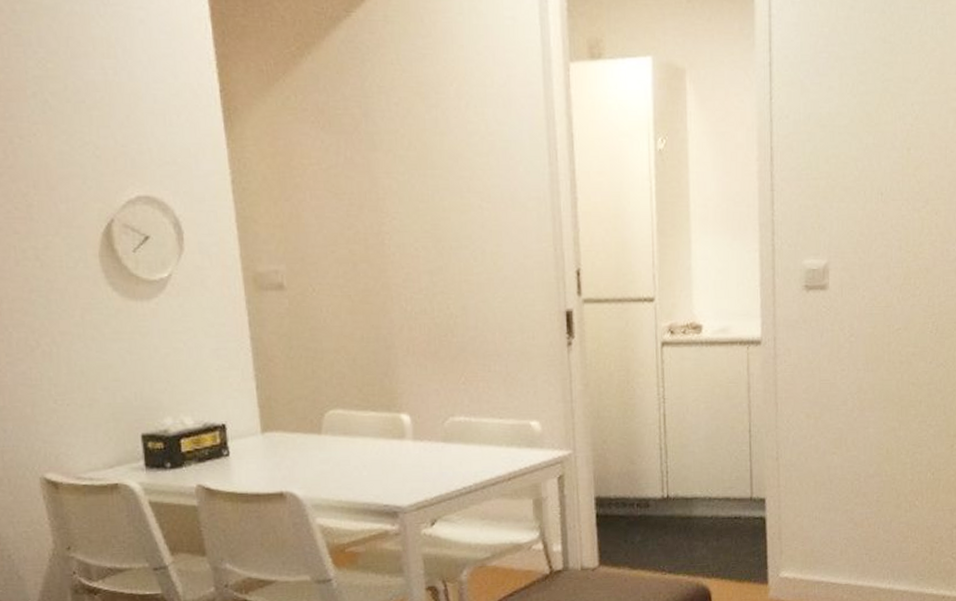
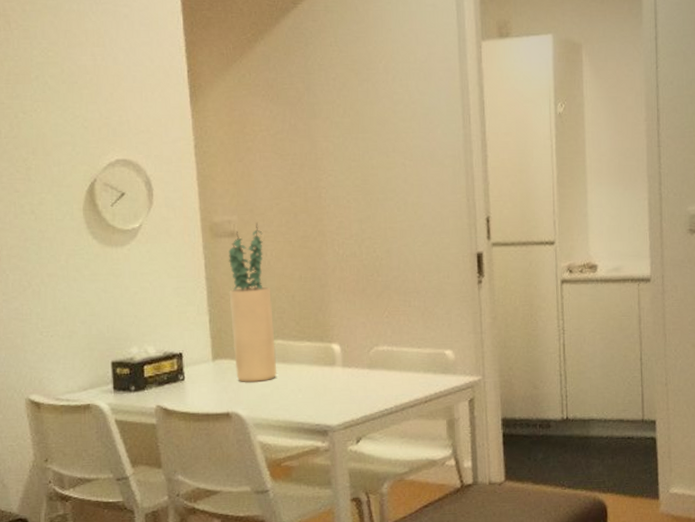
vase: none [276,273,338,459] -> present [229,223,277,383]

